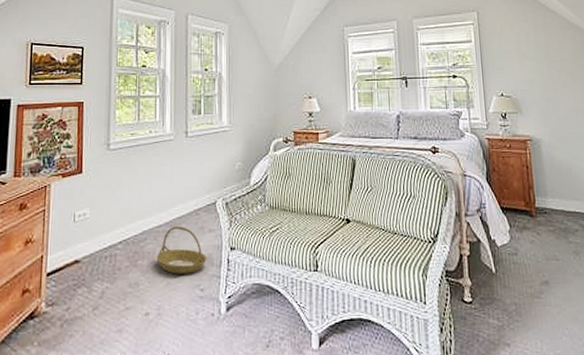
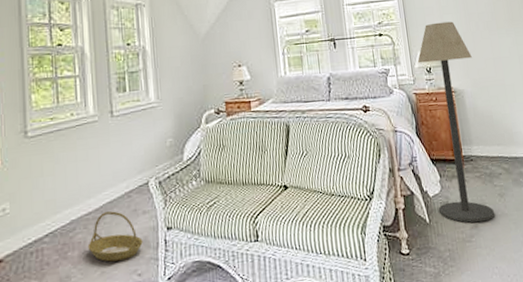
floor lamp: none [492,67,568,279] -> present [417,21,495,223]

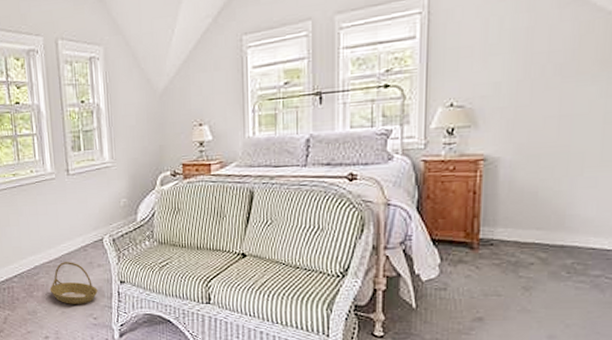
floor lamp: present [417,21,495,223] -> none [431,65,523,315]

